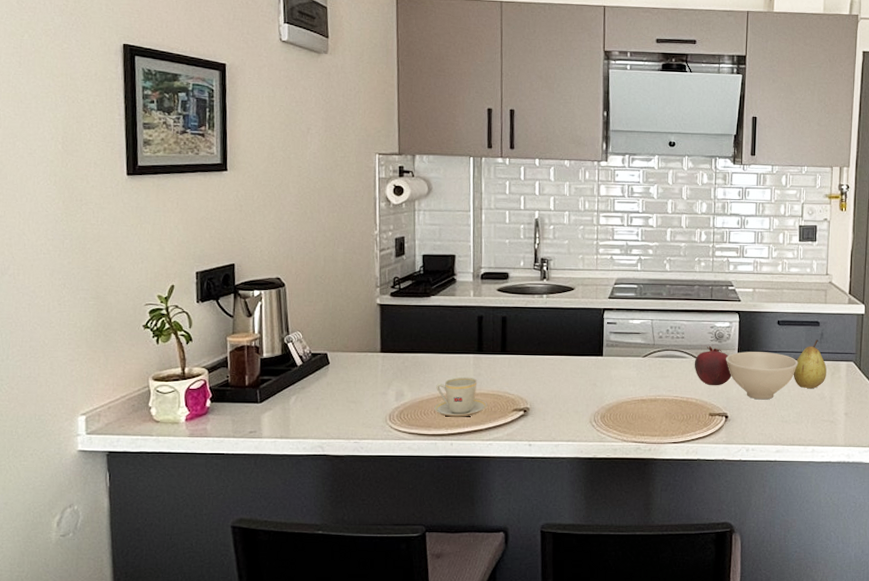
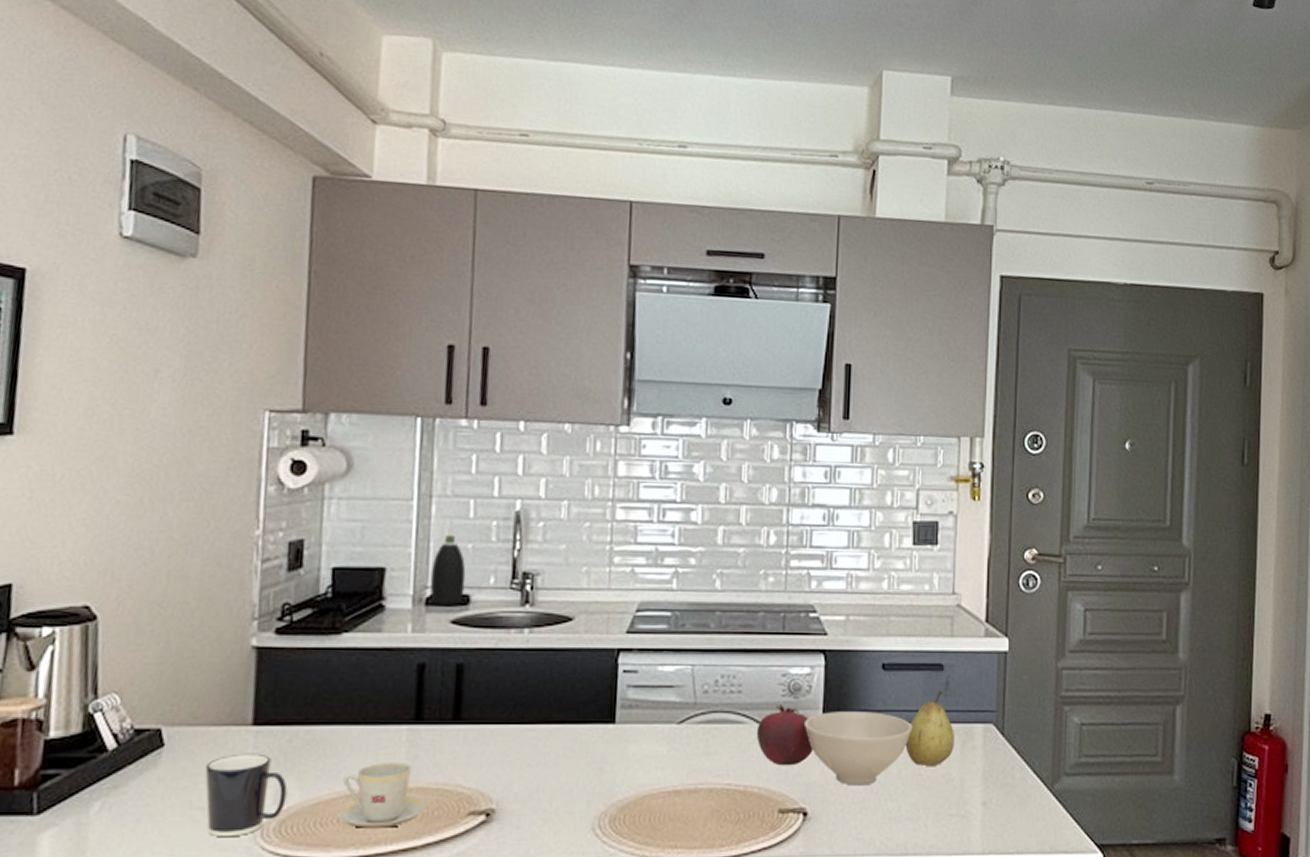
mug: none [354,369,403,420] -> present [205,753,288,838]
soap dispenser: none [484,229,505,280] -> present [430,527,466,607]

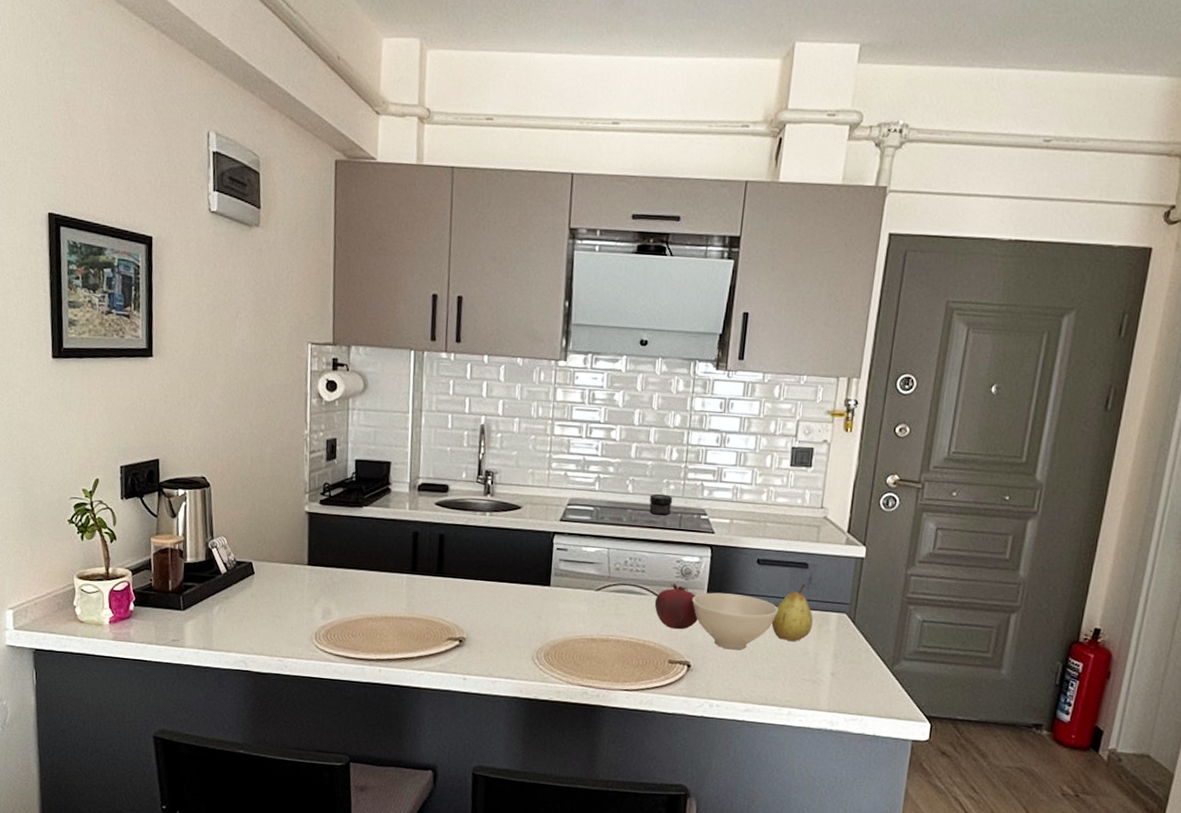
mug: present [205,753,288,838] -> none [279,583,331,638]
teacup: present [338,761,428,830] -> none [363,597,421,643]
soap dispenser: present [430,527,466,607] -> none [421,434,446,493]
jar: none [743,588,773,618] -> present [649,493,673,517]

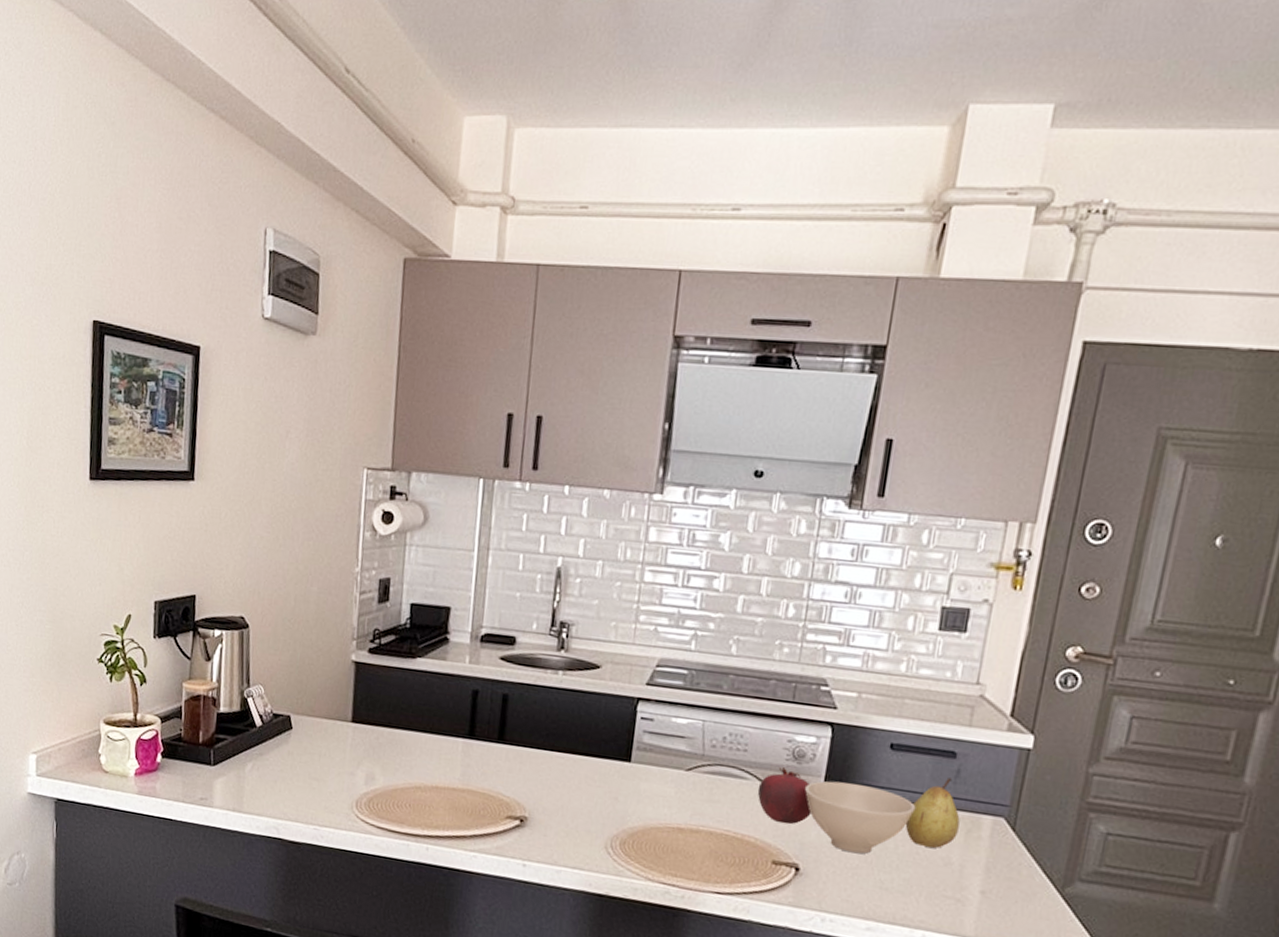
jar: present [649,493,673,517] -> none [756,657,787,686]

